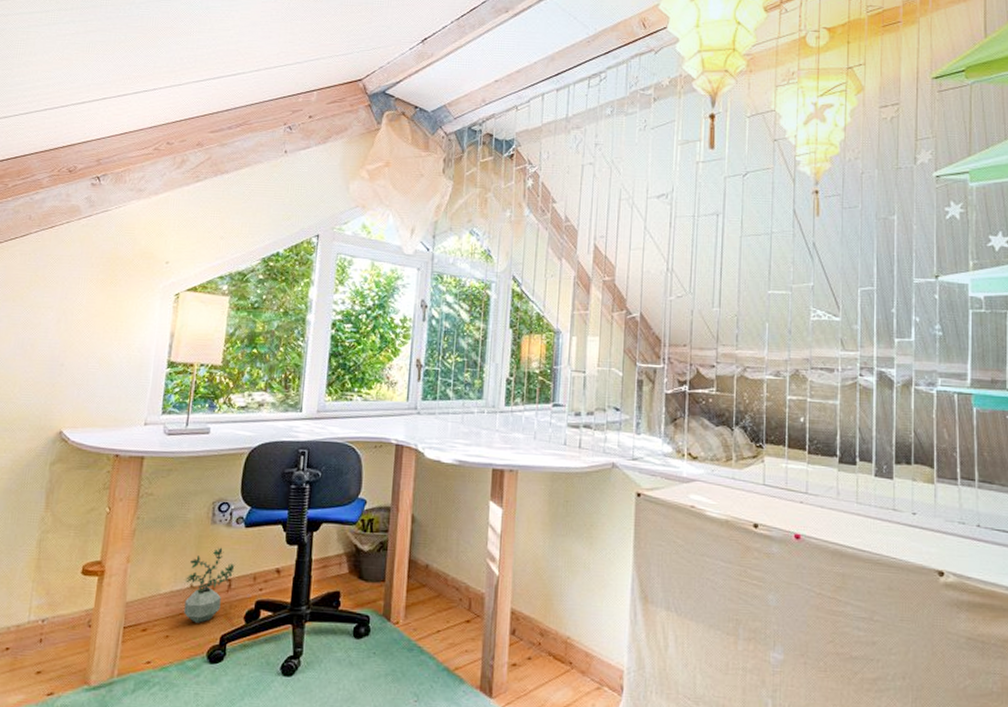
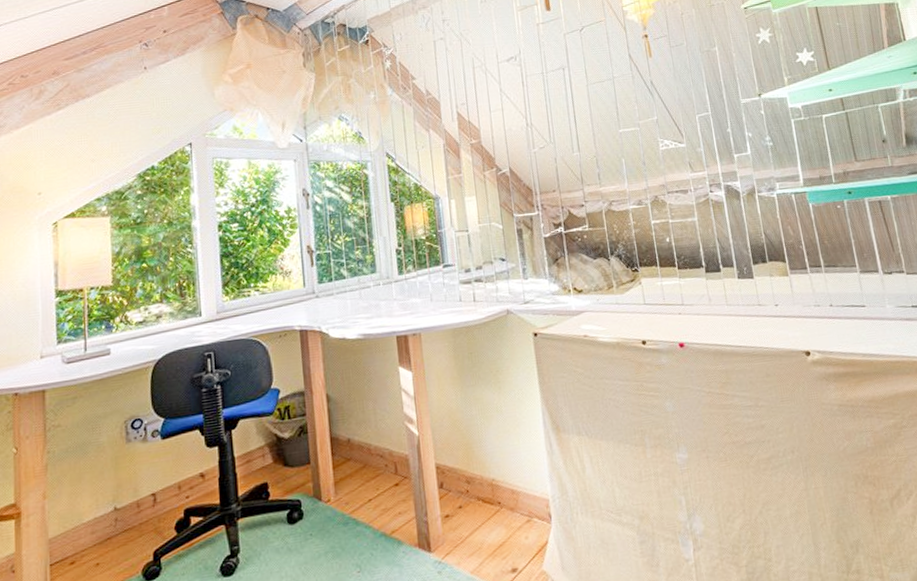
potted plant: present [184,547,235,623] -> none [108,464,157,544]

